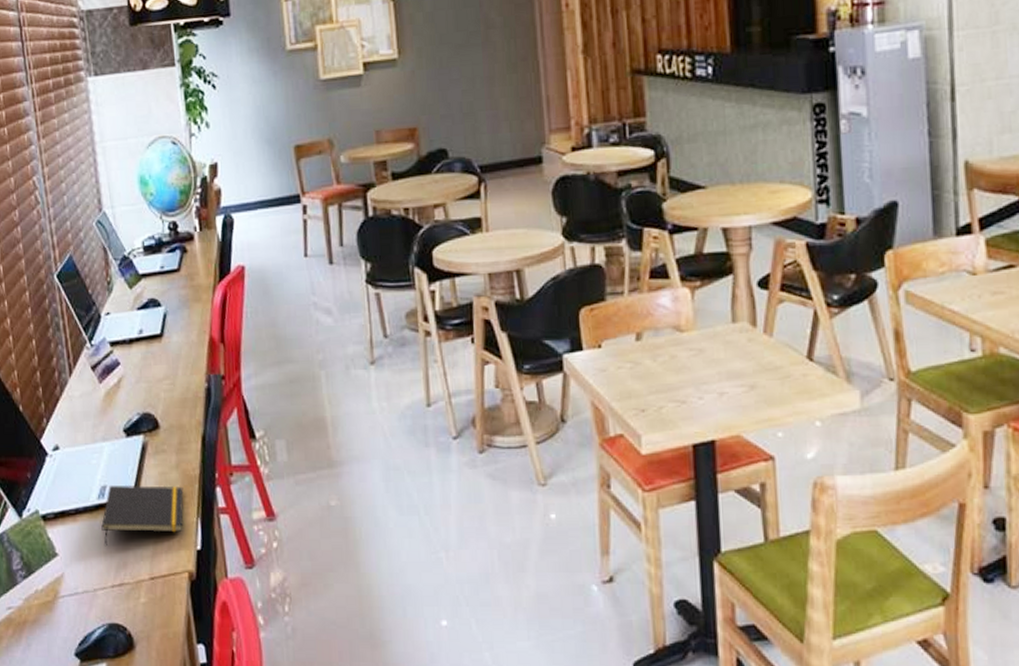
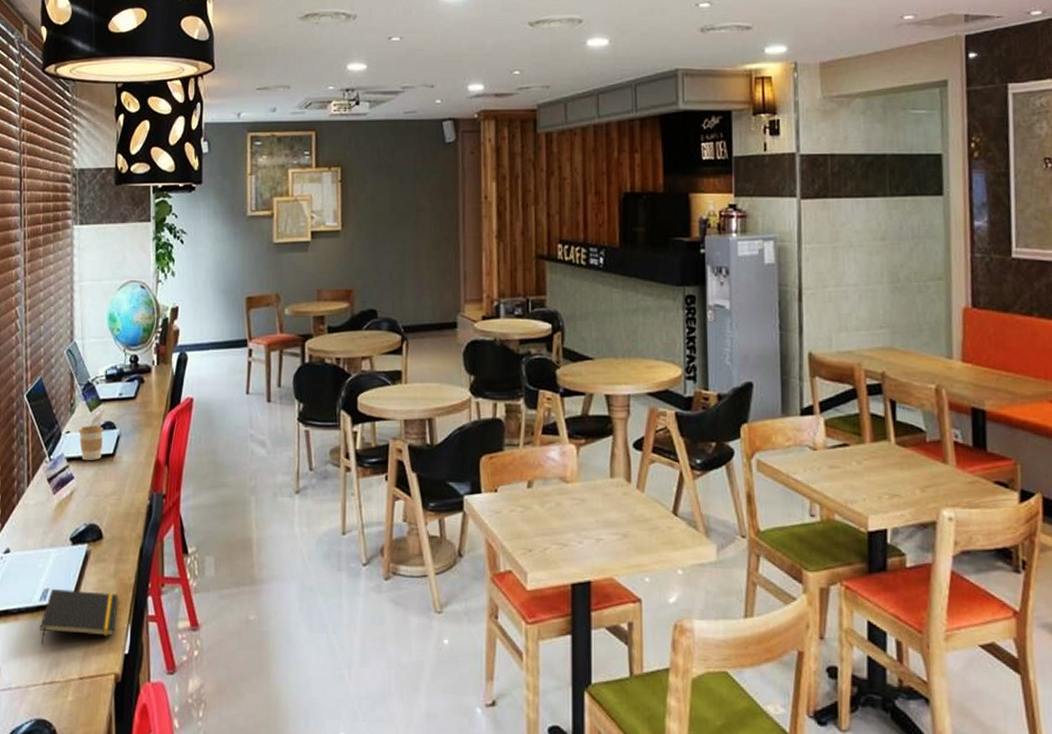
coffee cup: none [119,303,149,343] -> present [78,425,104,460]

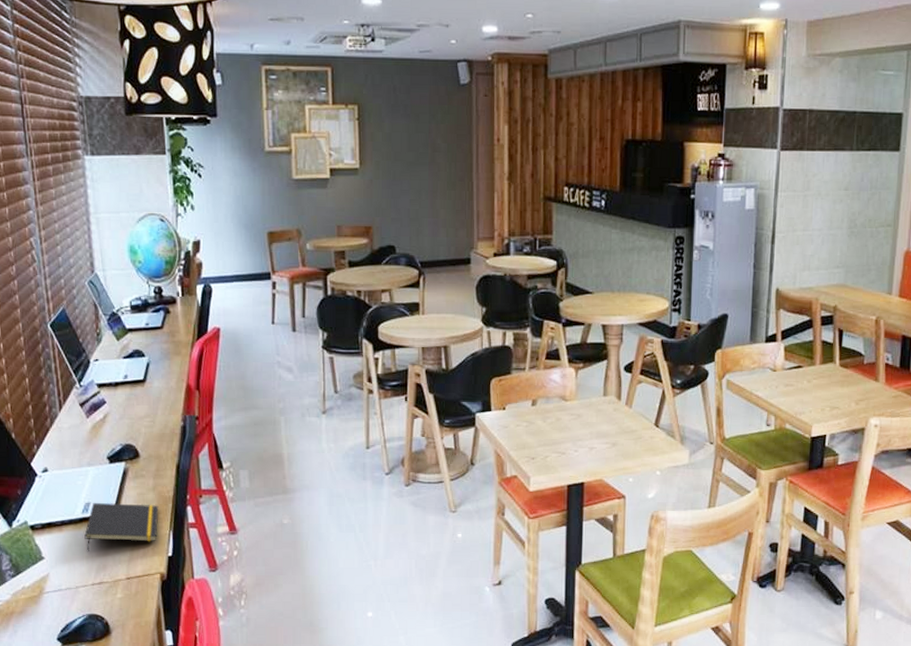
coffee cup: present [78,425,104,460] -> none [106,353,133,386]

